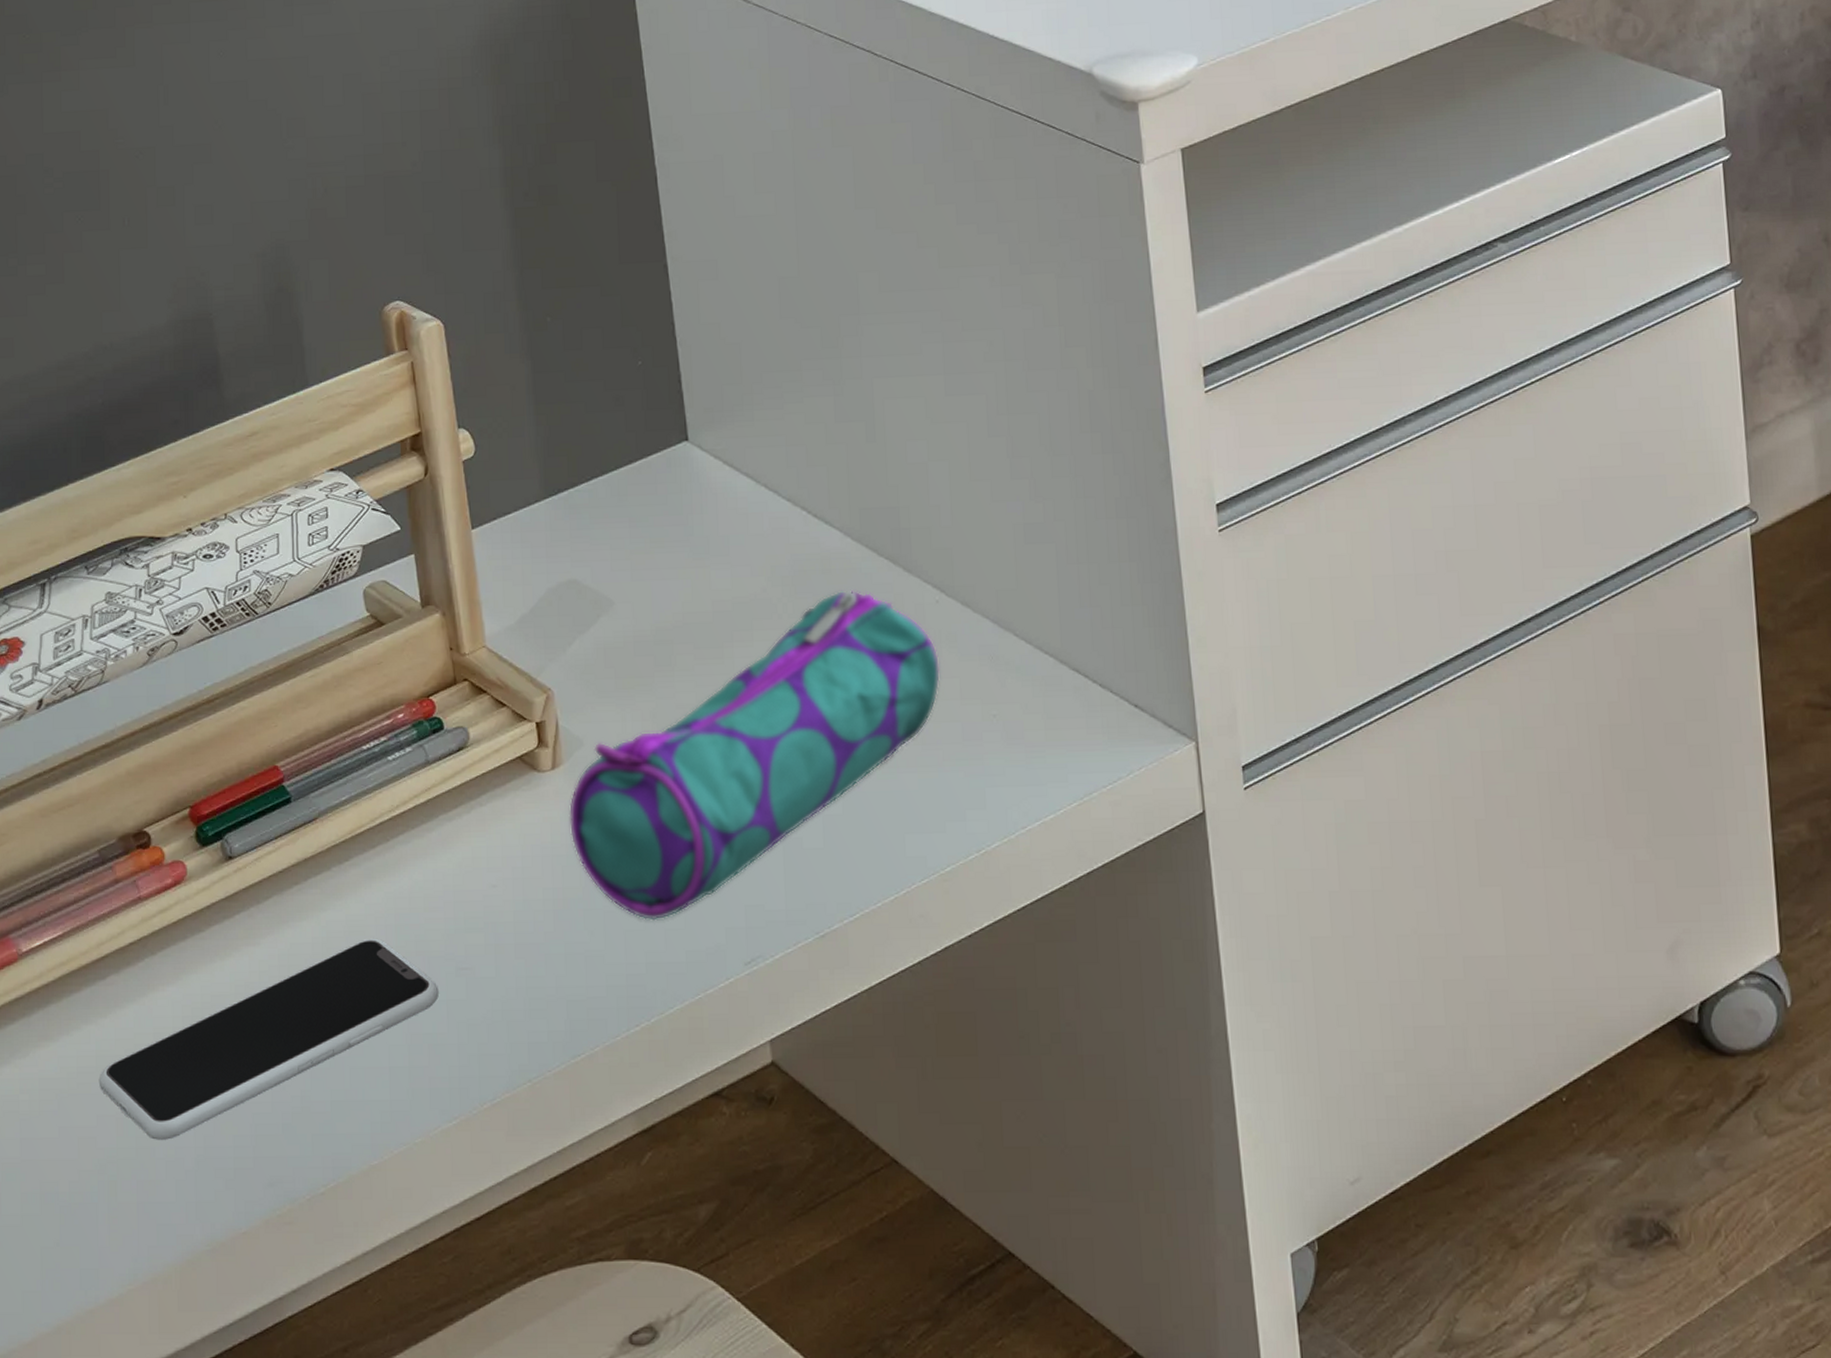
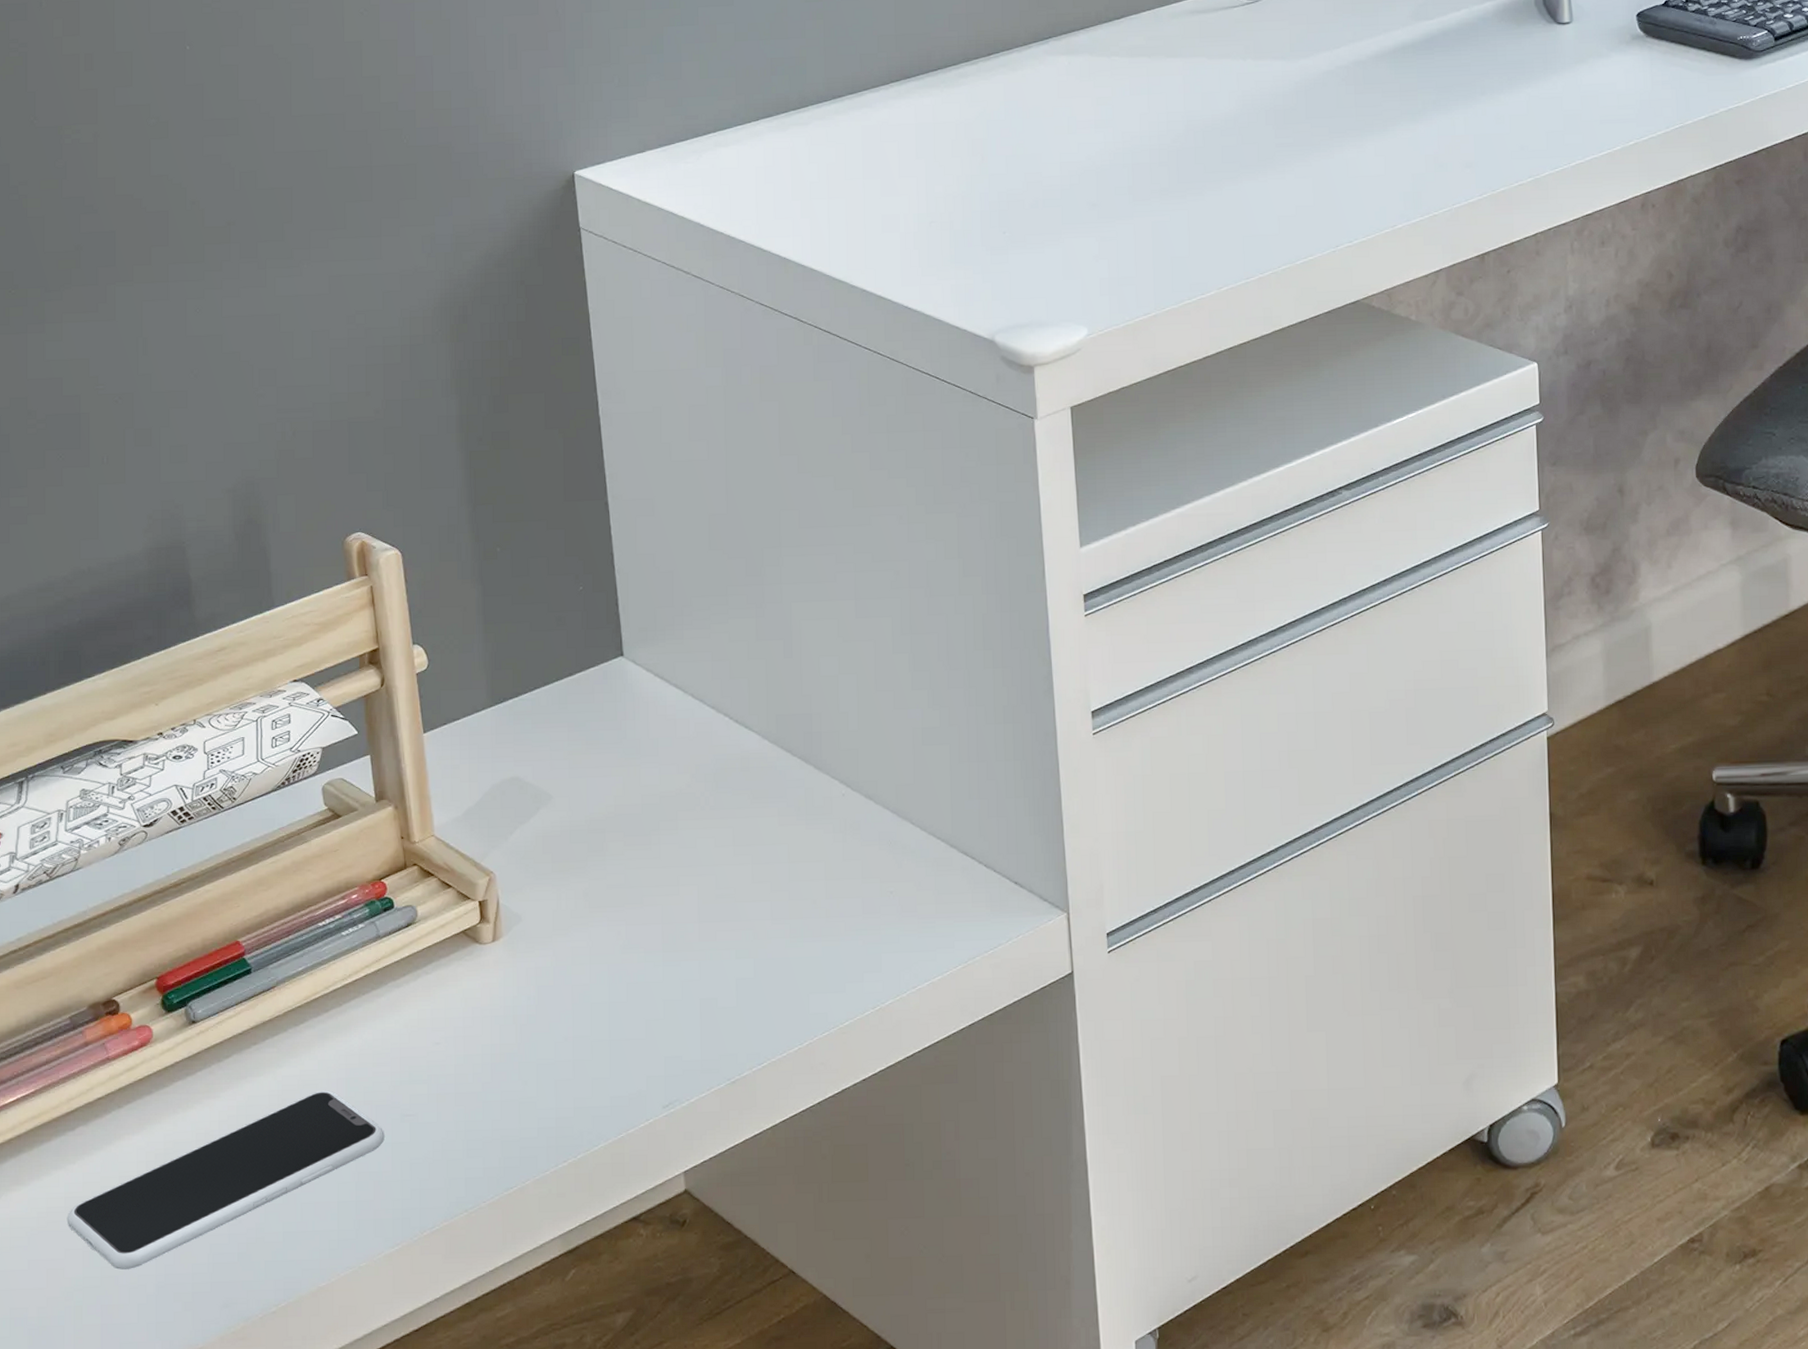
pencil case: present [568,589,941,921] -> none [507,785,845,1071]

